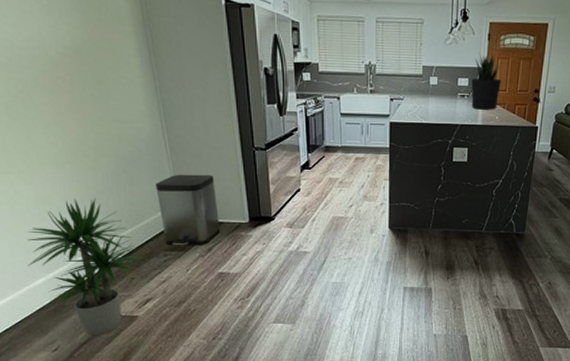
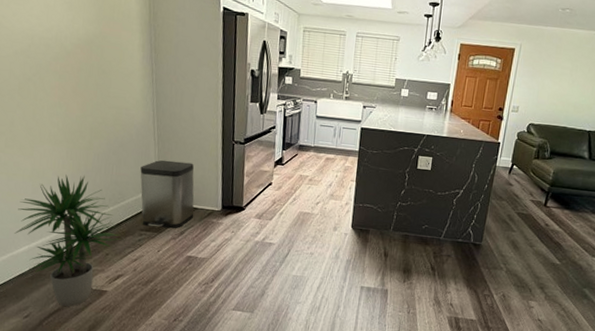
planter: present [471,53,501,110] -> none [438,70,469,124]

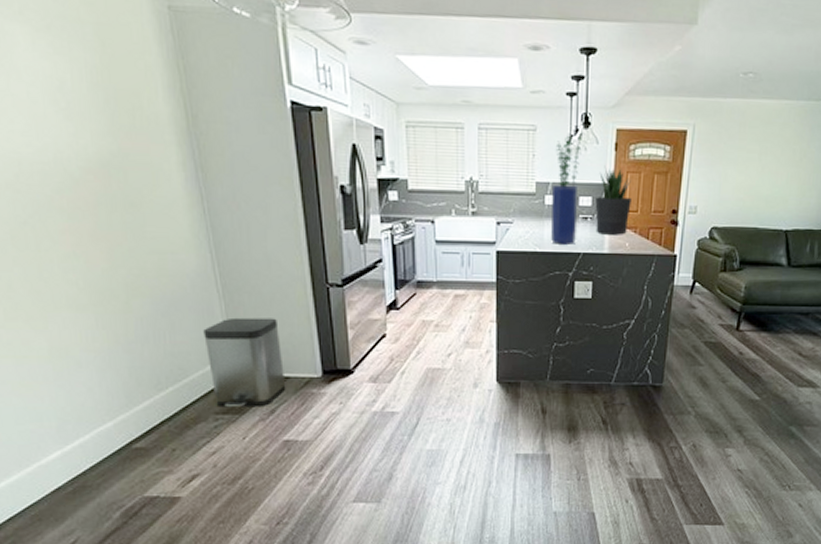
potted plant: present [14,174,121,307] -> none [38,348,191,524]
vase: none [403,44,434,128] -> present [551,133,582,245]
planter: none [438,70,469,124] -> present [595,166,631,235]

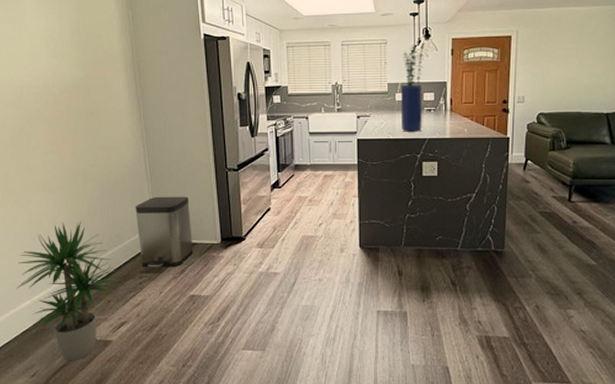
potted plant: none [38,348,191,524] -> present [16,221,122,362]
planter: present [595,166,631,235] -> none [437,67,467,123]

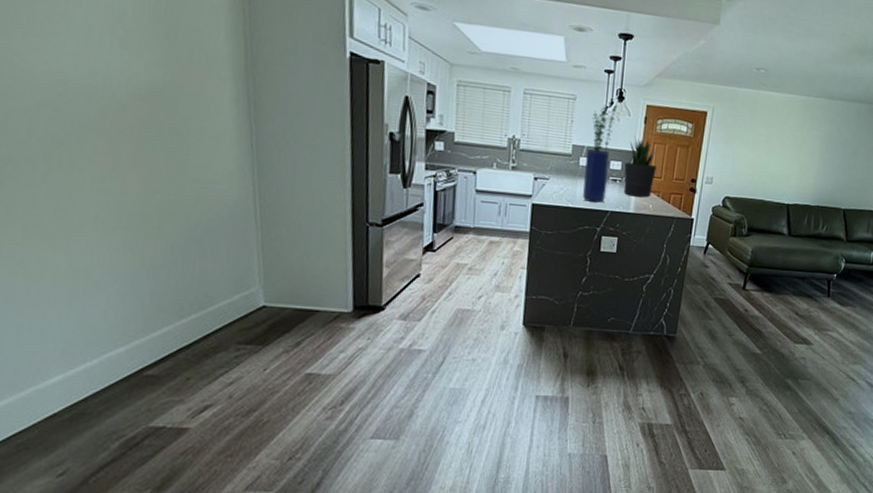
potted plant: present [16,221,122,362] -> none [39,272,209,456]
pedal bin: present [135,196,194,268] -> none [235,249,315,339]
planter: none [437,67,467,123] -> present [623,135,657,198]

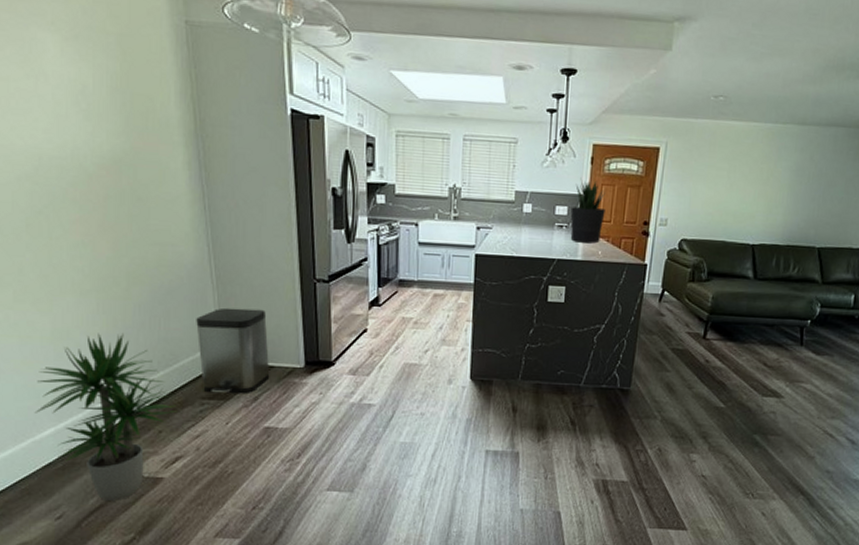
potted plant: none [39,272,209,456] -> present [34,332,177,502]
pedal bin: none [235,249,315,339] -> present [196,307,270,394]
vase: present [583,105,616,203] -> none [528,146,561,251]

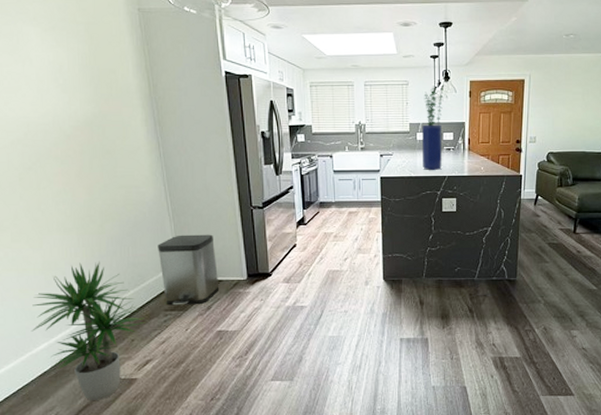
vase: none [528,146,561,251] -> present [422,86,444,170]
planter: present [570,178,605,244] -> none [456,109,484,161]

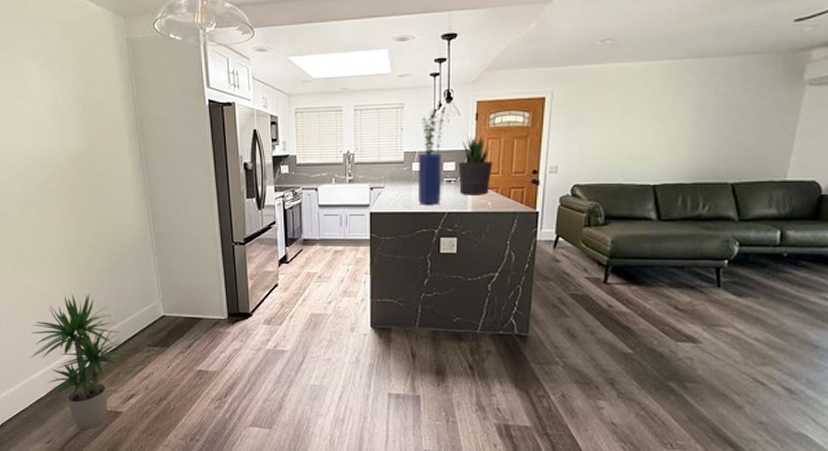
pedal bin: present [158,234,220,306] -> none [142,269,200,342]
planter: none [456,109,484,161] -> present [458,134,493,195]

